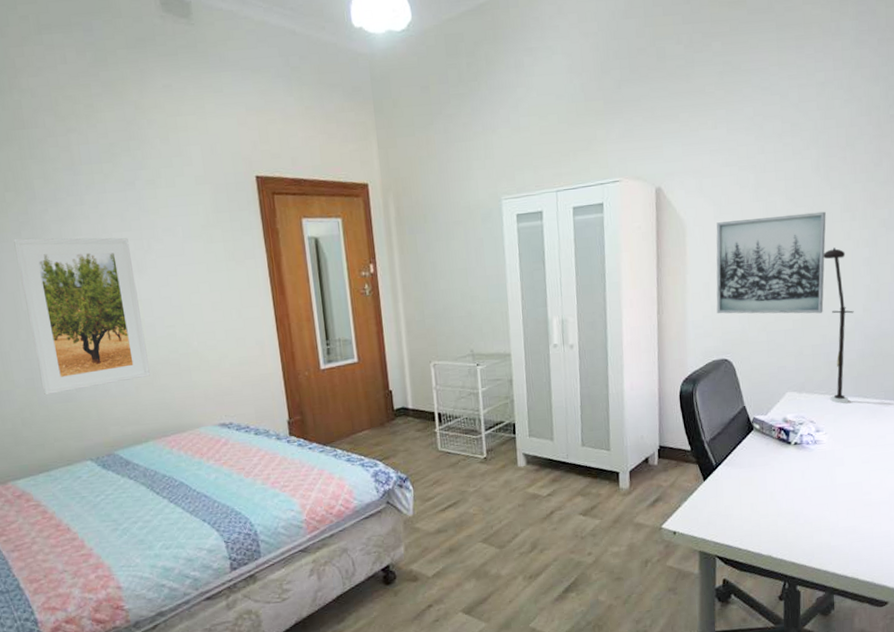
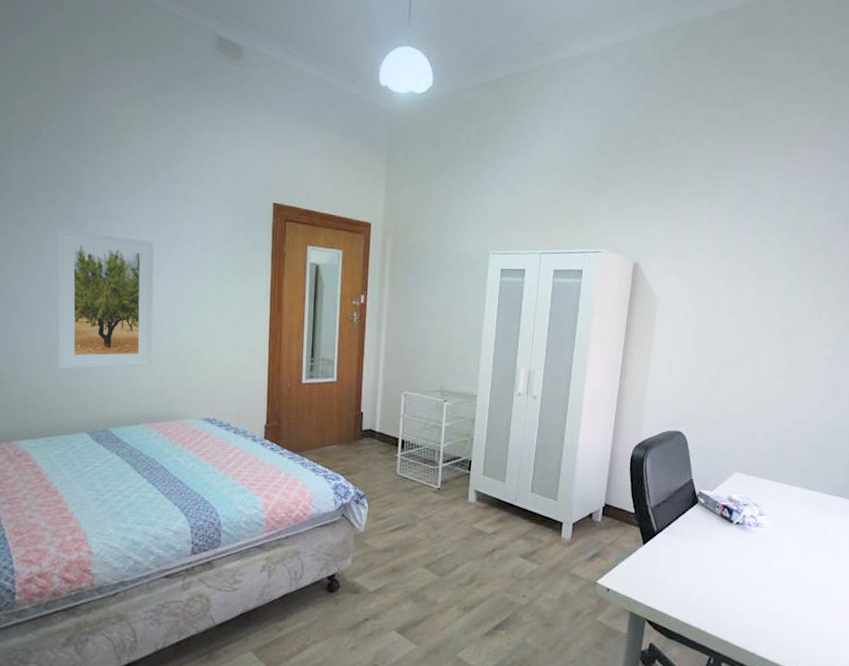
wall art: present [716,211,826,314] -> none [677,303,794,402]
desk lamp: present [823,247,854,404] -> none [776,342,811,493]

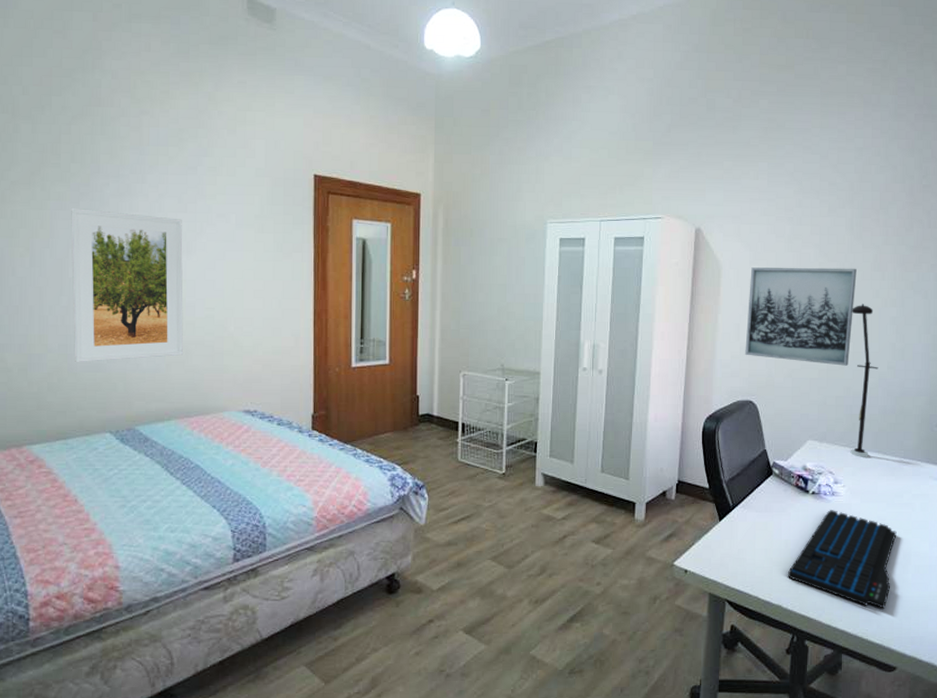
wall art: none [677,303,794,402] -> present [745,267,857,366]
keyboard: none [707,540,820,638] -> present [787,510,897,609]
desk lamp: none [776,342,811,493] -> present [850,304,879,458]

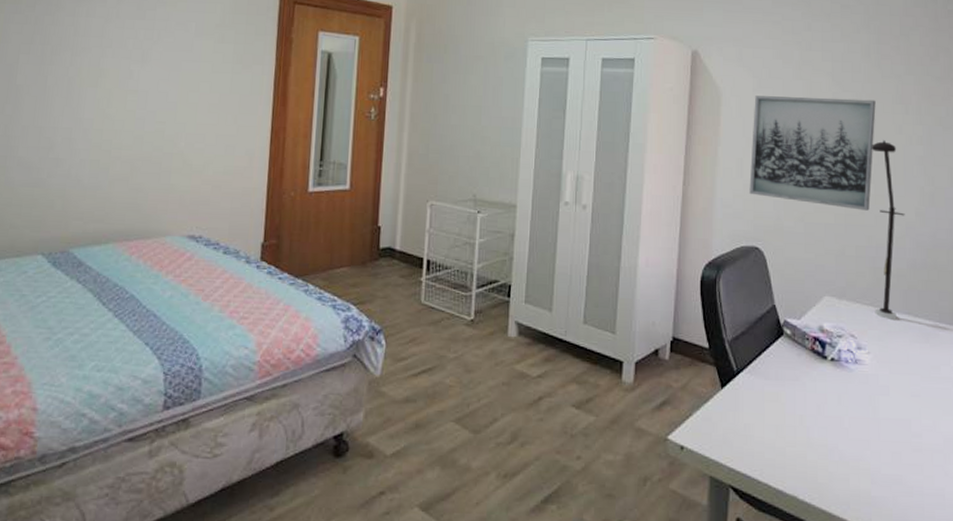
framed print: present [71,207,184,363] -> none [13,11,140,177]
keyboard: present [787,510,897,609] -> none [803,381,935,508]

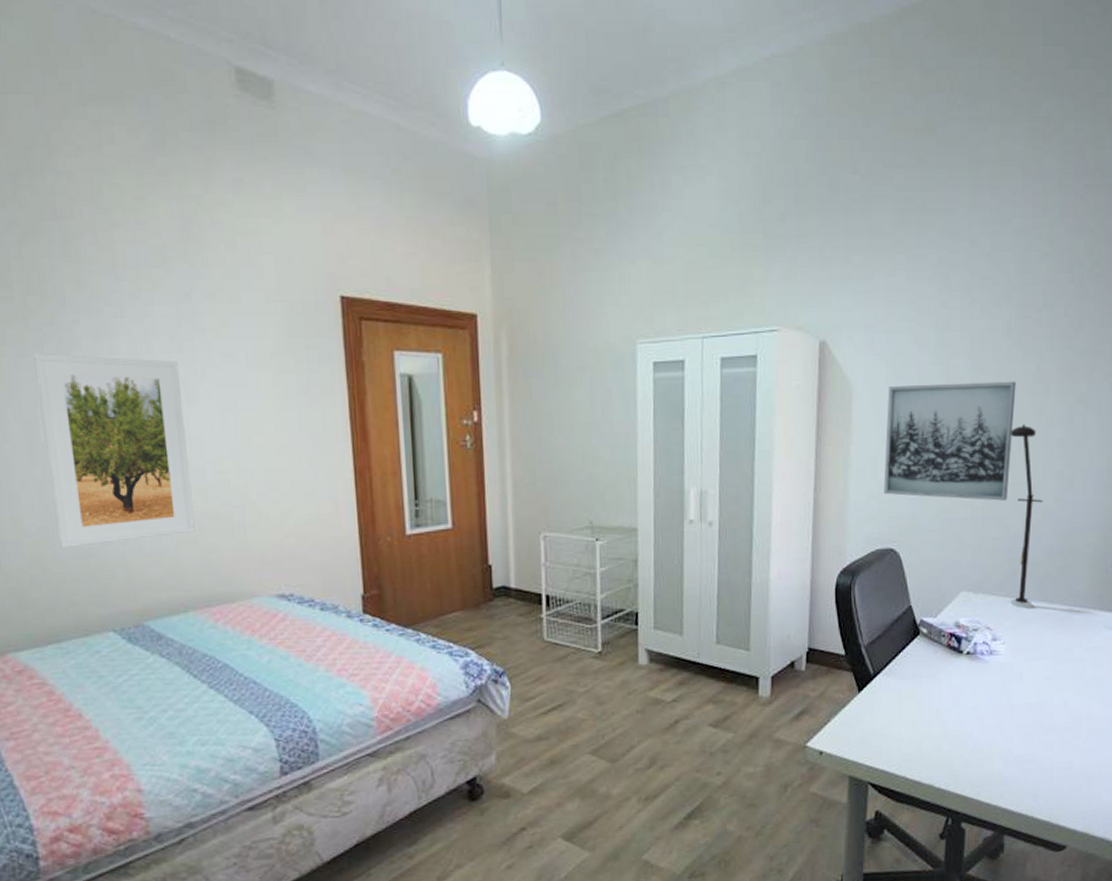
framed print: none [13,11,140,177] -> present [34,353,196,549]

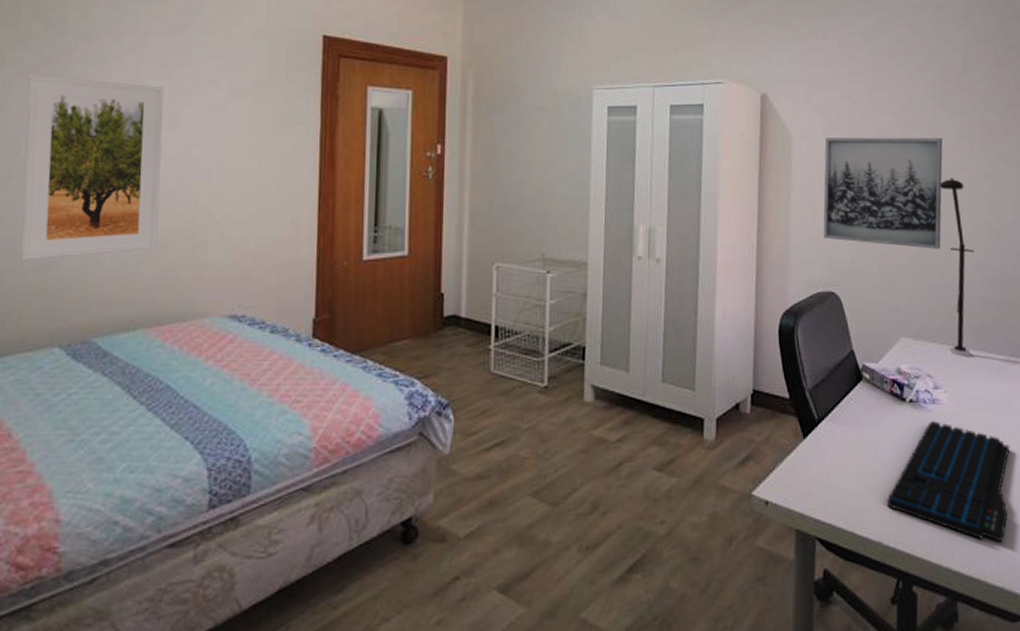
keyboard: none [939,671,1066,781] -> present [886,421,1010,542]

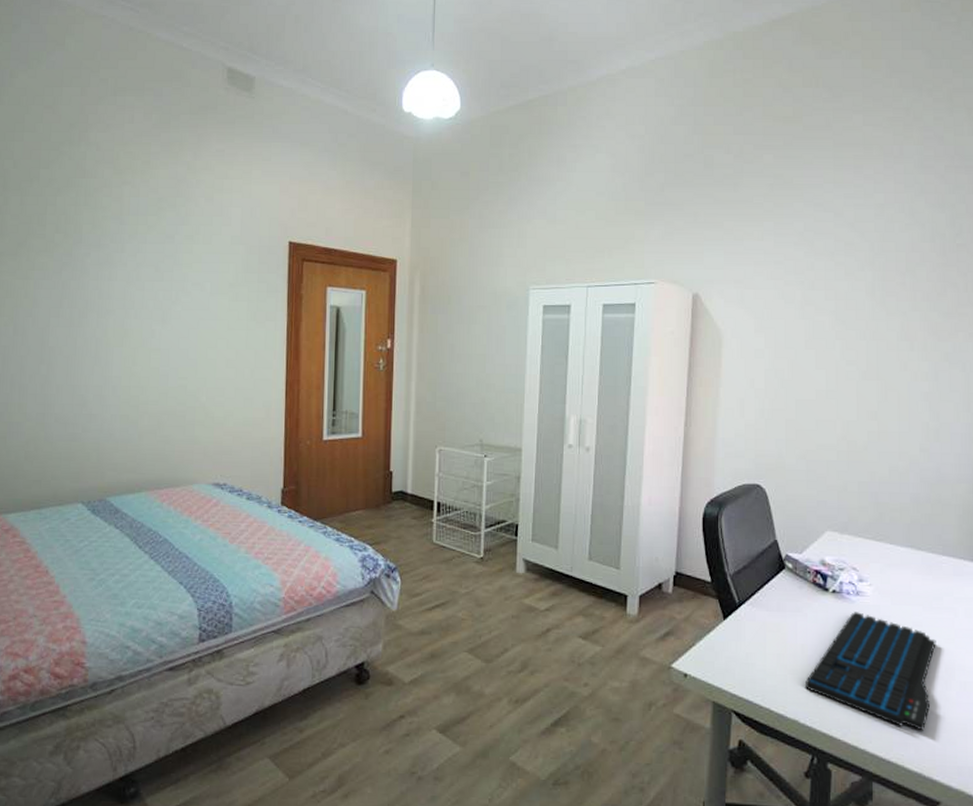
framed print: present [20,74,164,261] -> none [51,277,159,432]
wall art: present [823,137,943,249] -> none [751,336,880,447]
desk lamp: present [940,178,975,358] -> none [876,377,909,554]

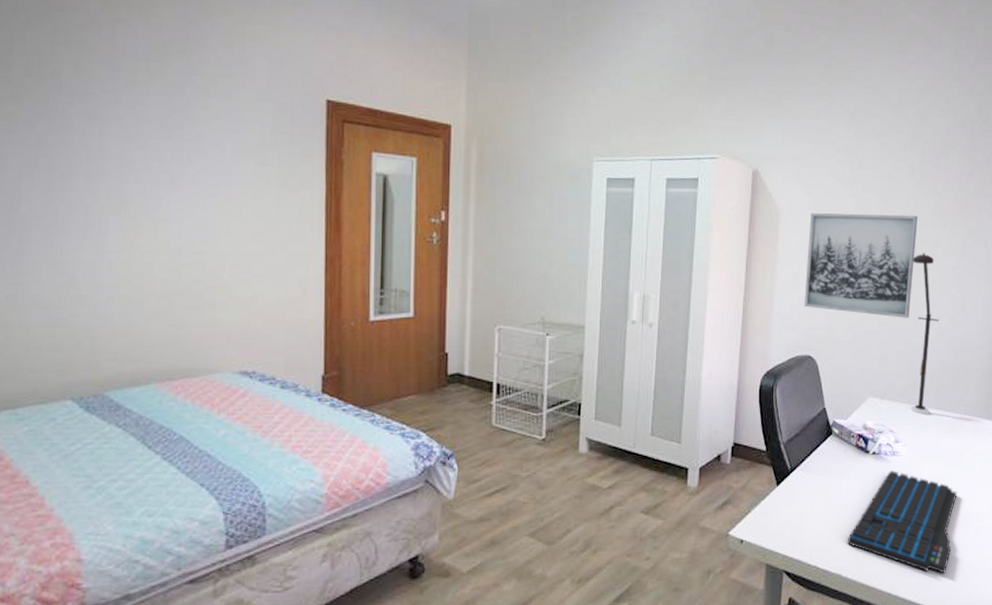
wall art: none [751,336,880,447] -> present [804,213,918,318]
desk lamp: none [876,377,909,554] -> present [911,253,939,416]

